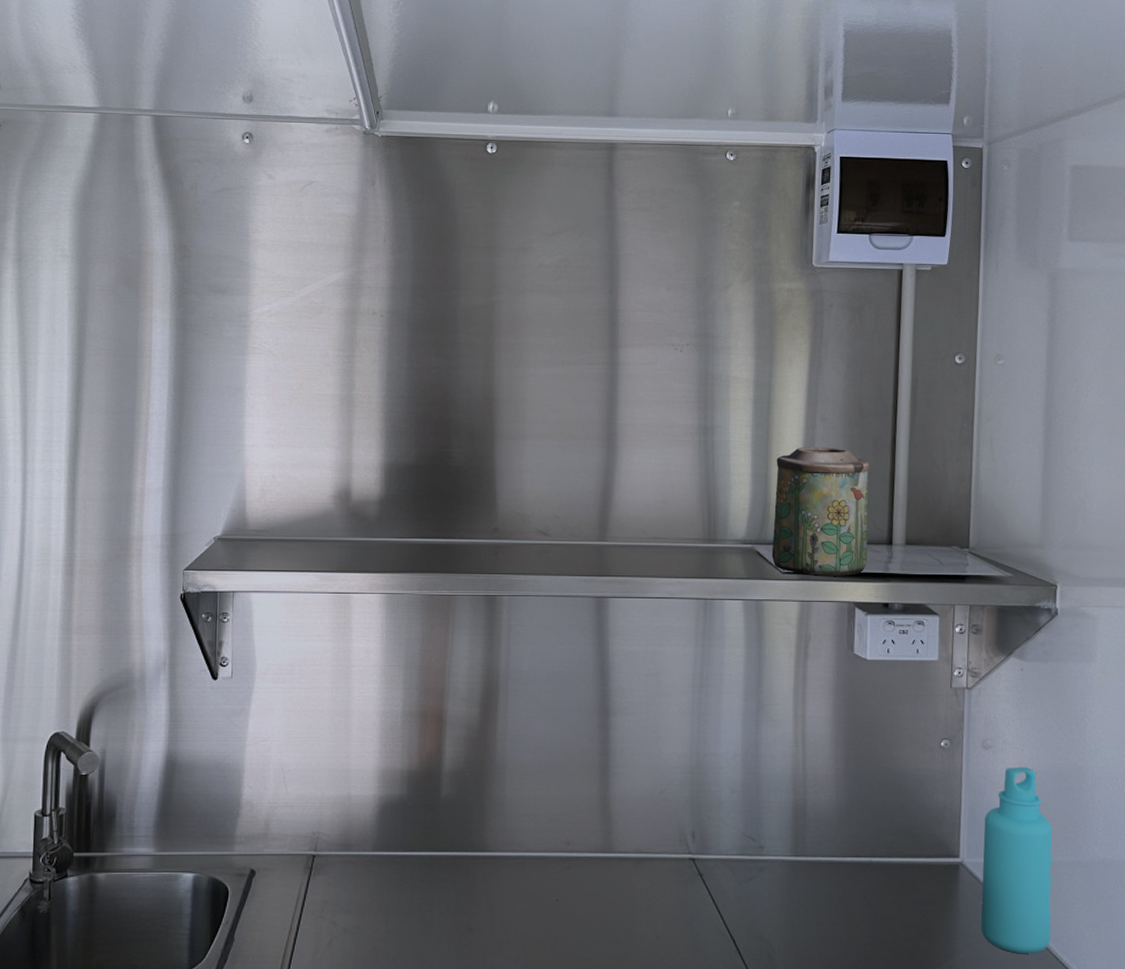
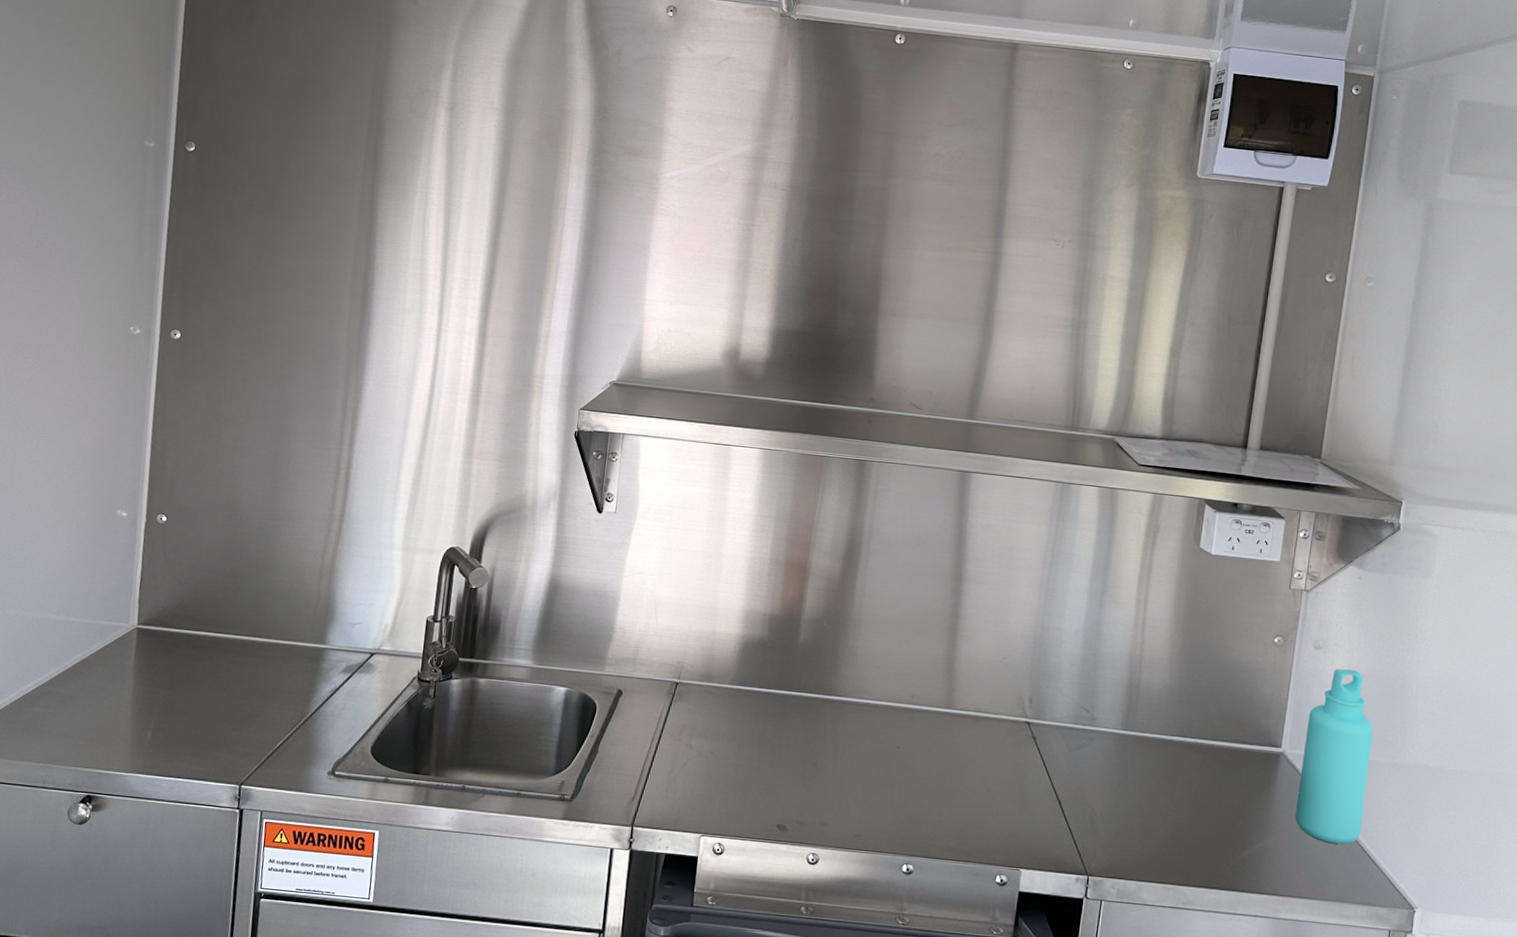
canister: present [771,446,870,576] -> none [1130,348,1233,474]

